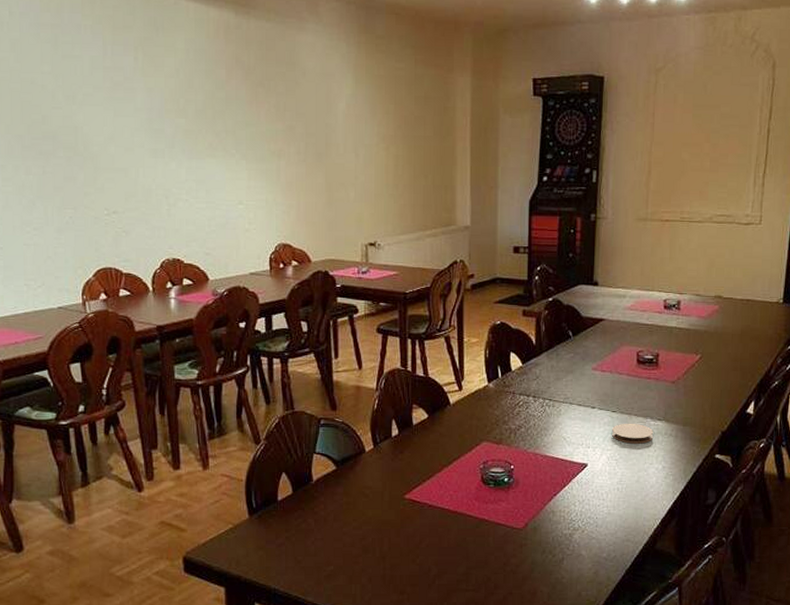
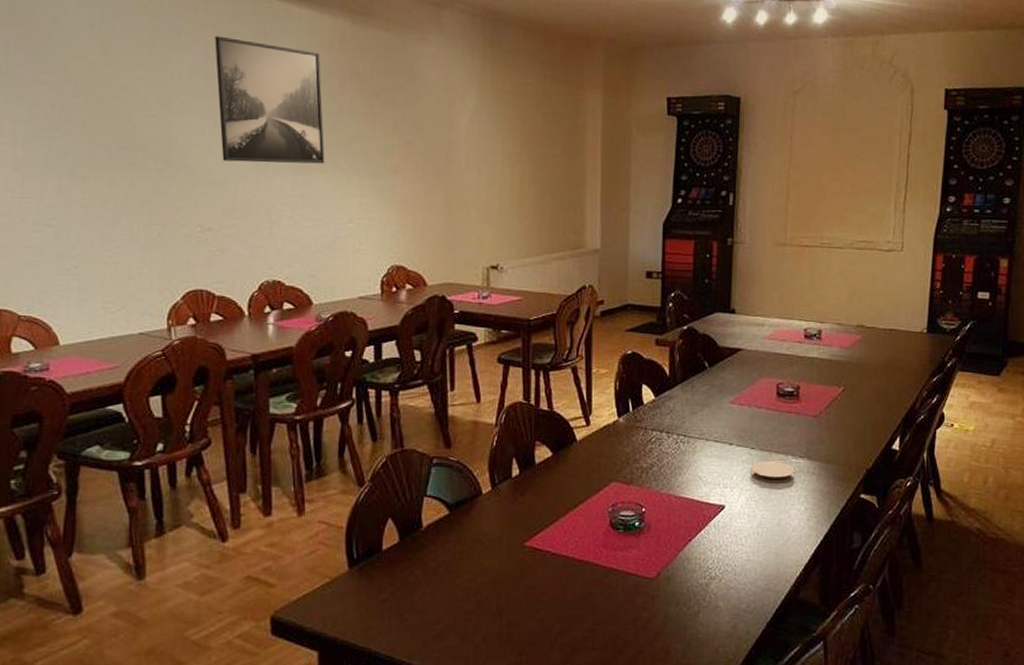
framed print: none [111,30,215,150] -> present [214,36,325,164]

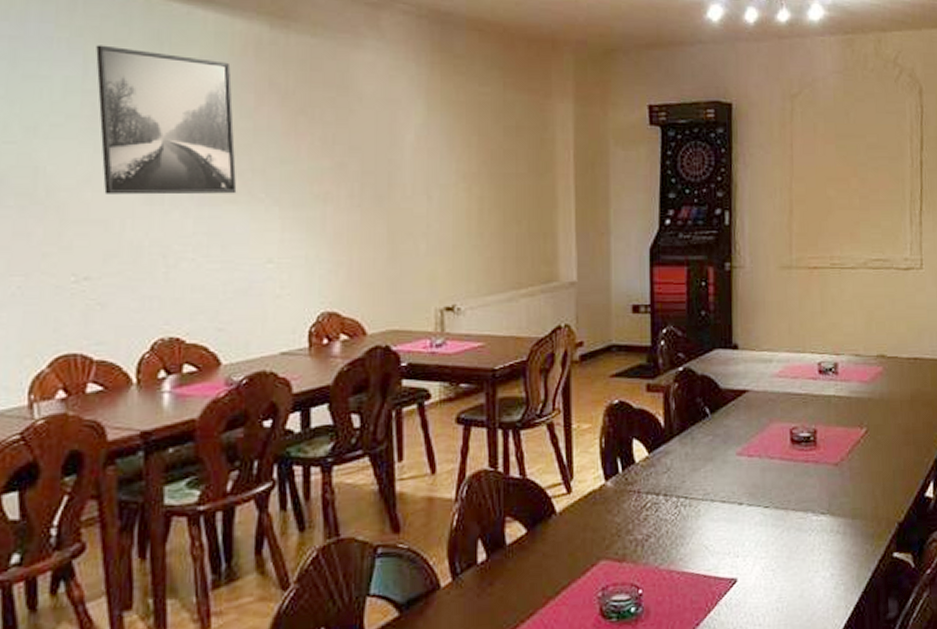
coaster: present [751,460,795,483] -> none [766,520,817,548]

